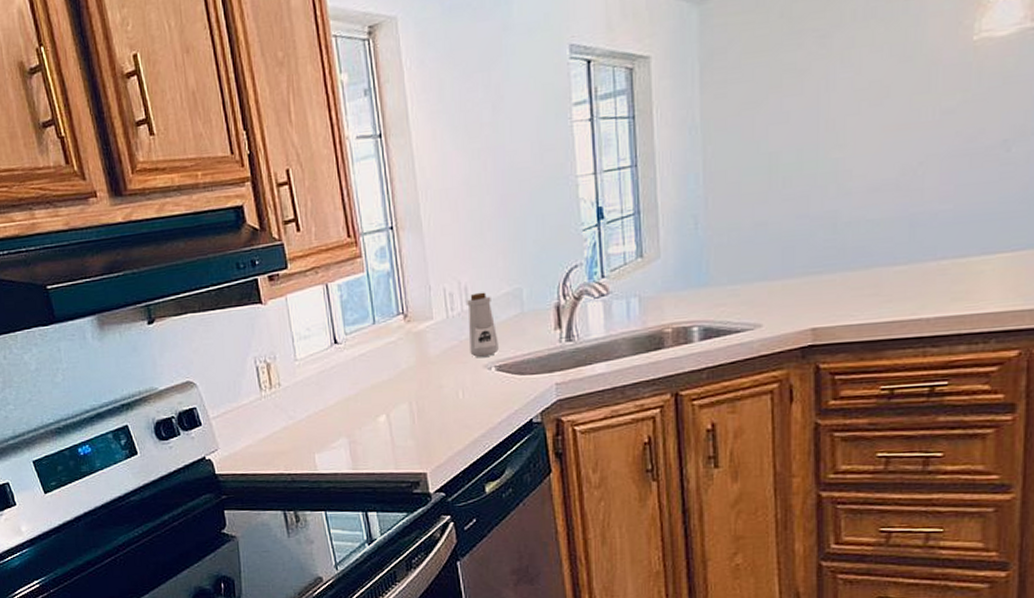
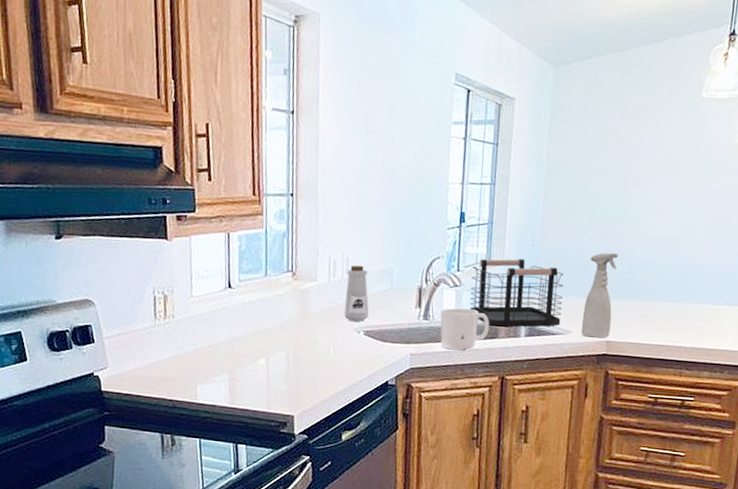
mug: none [586,318,652,372] -> present [440,307,490,351]
dish rack: none [620,248,746,335] -> present [470,258,564,327]
spray bottle: none [774,217,816,328] -> present [580,252,619,339]

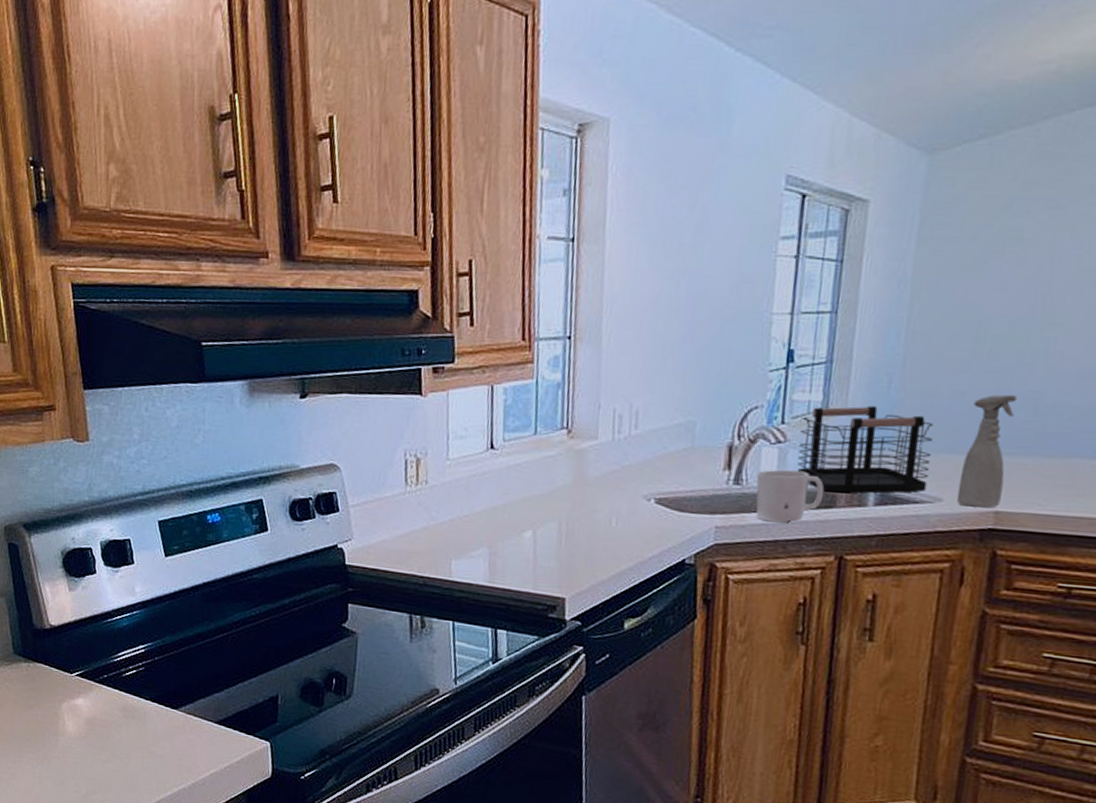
bottle: present [344,265,369,322] -> none [630,419,663,487]

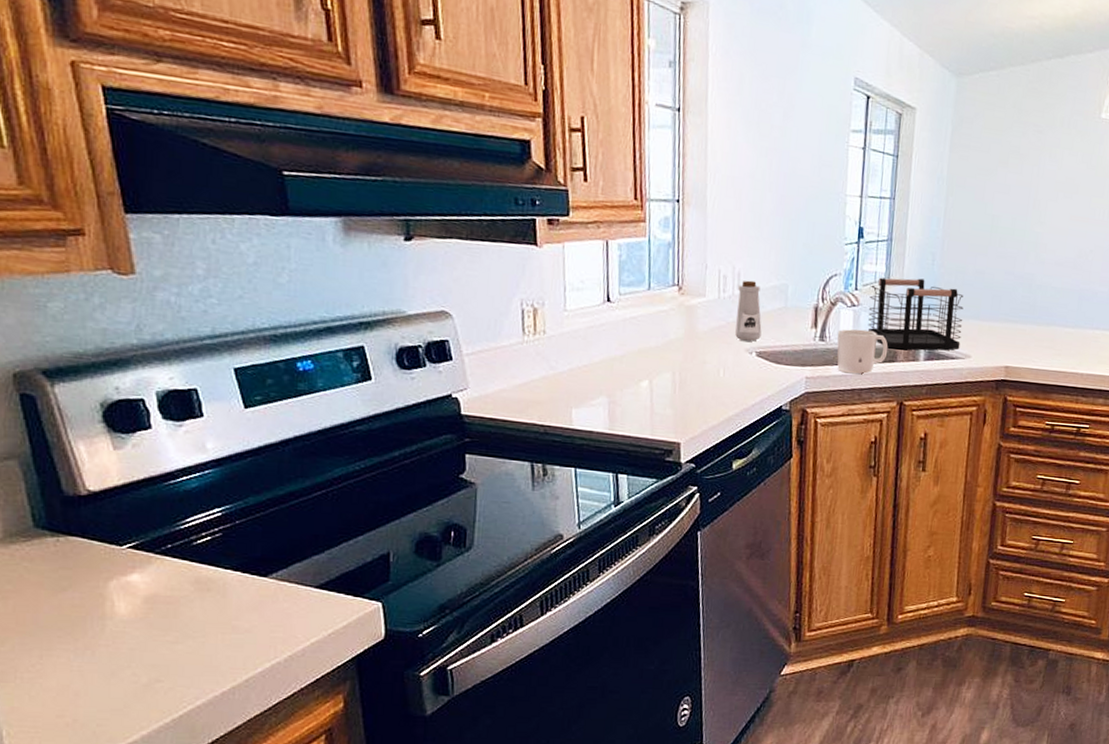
bottle: none [630,419,663,487] -> present [734,280,762,342]
spray bottle: present [956,394,1018,508] -> none [980,274,1019,364]

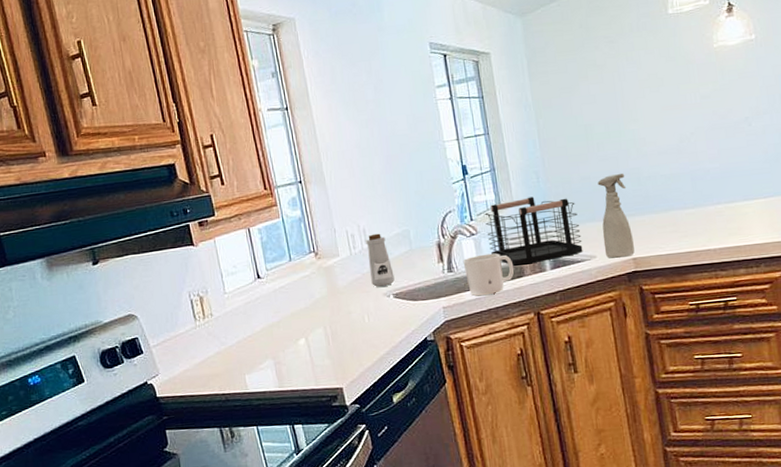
spray bottle: none [980,274,1019,364] -> present [597,173,635,259]

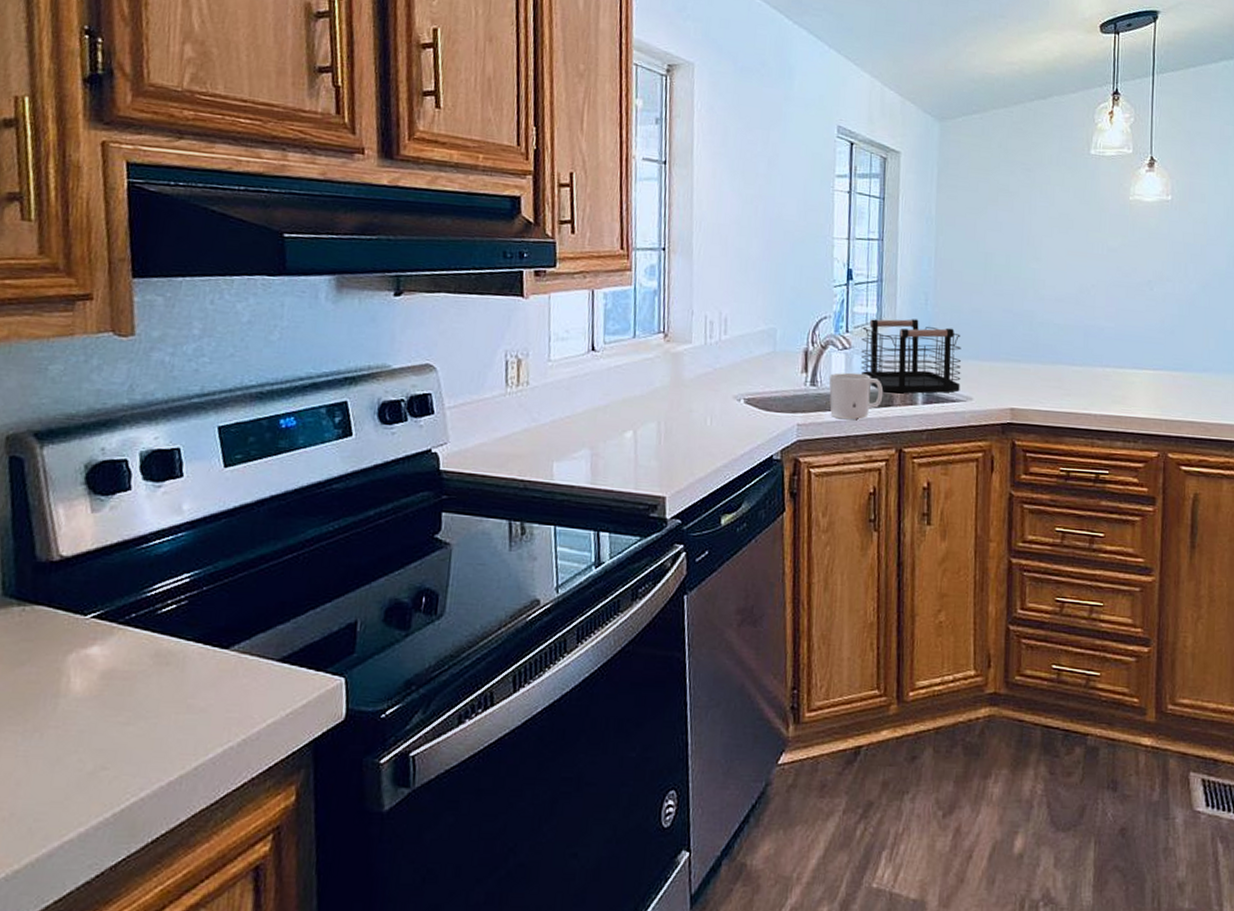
bottle: present [366,233,395,287] -> none [722,325,750,388]
spray bottle: present [597,173,635,259] -> none [982,312,1018,406]

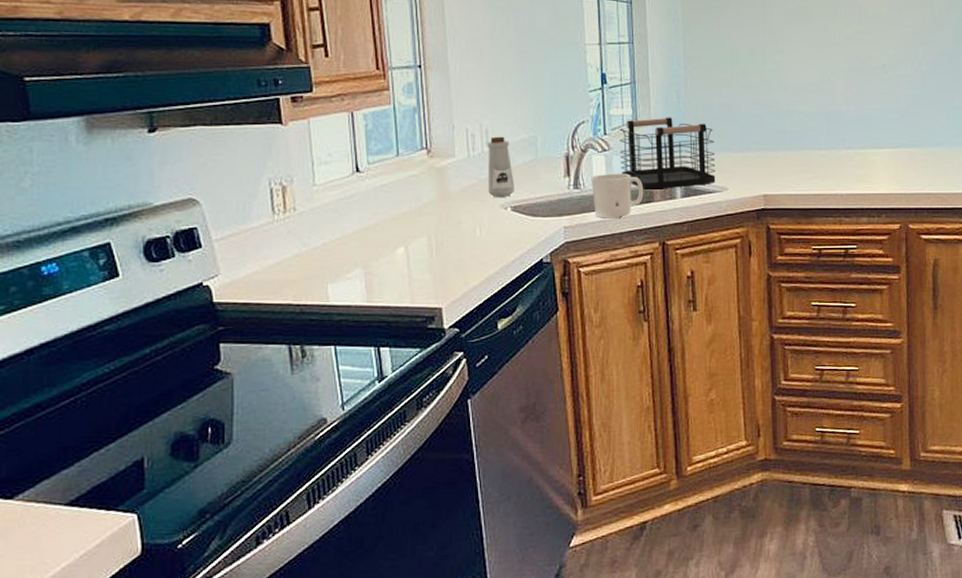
bottle: none [722,325,750,388] -> present [487,136,515,197]

